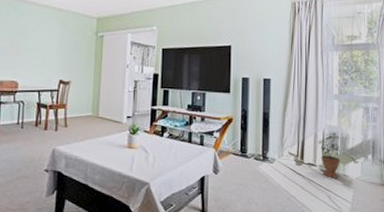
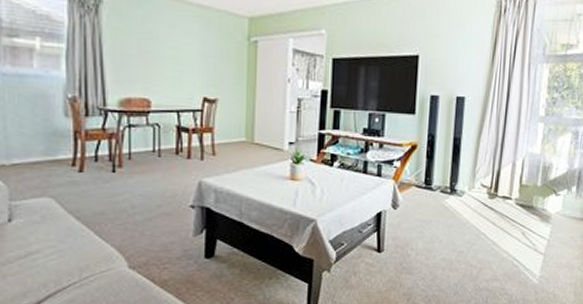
potted plant: present [318,130,341,178] -> none [516,158,542,213]

